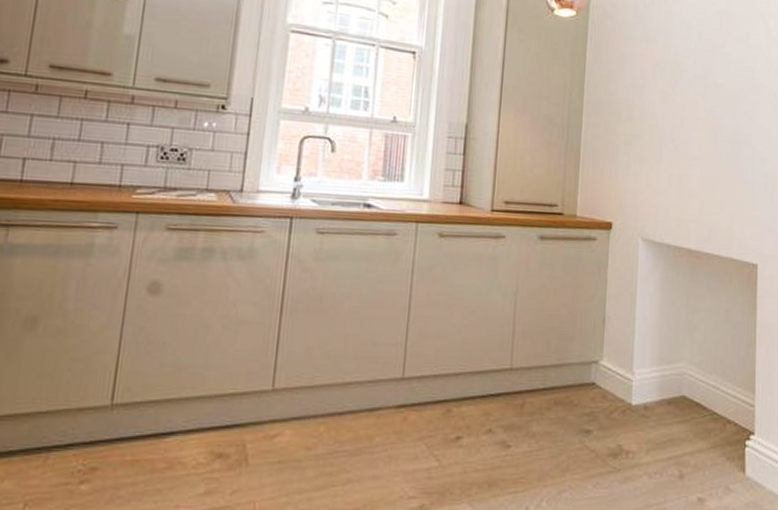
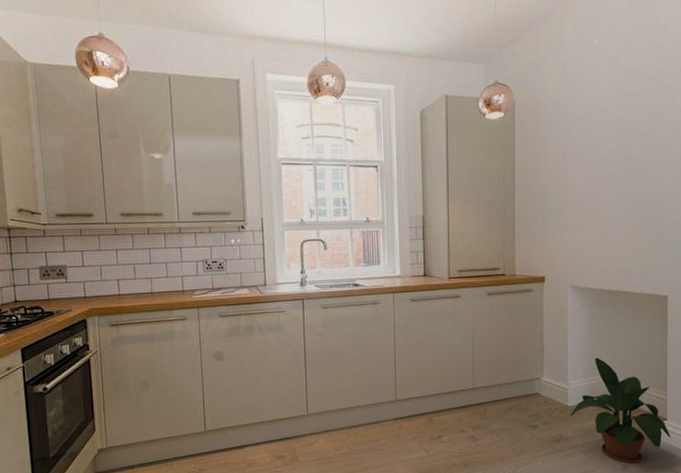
potted plant: none [634,339,758,496] -> present [570,357,670,464]

